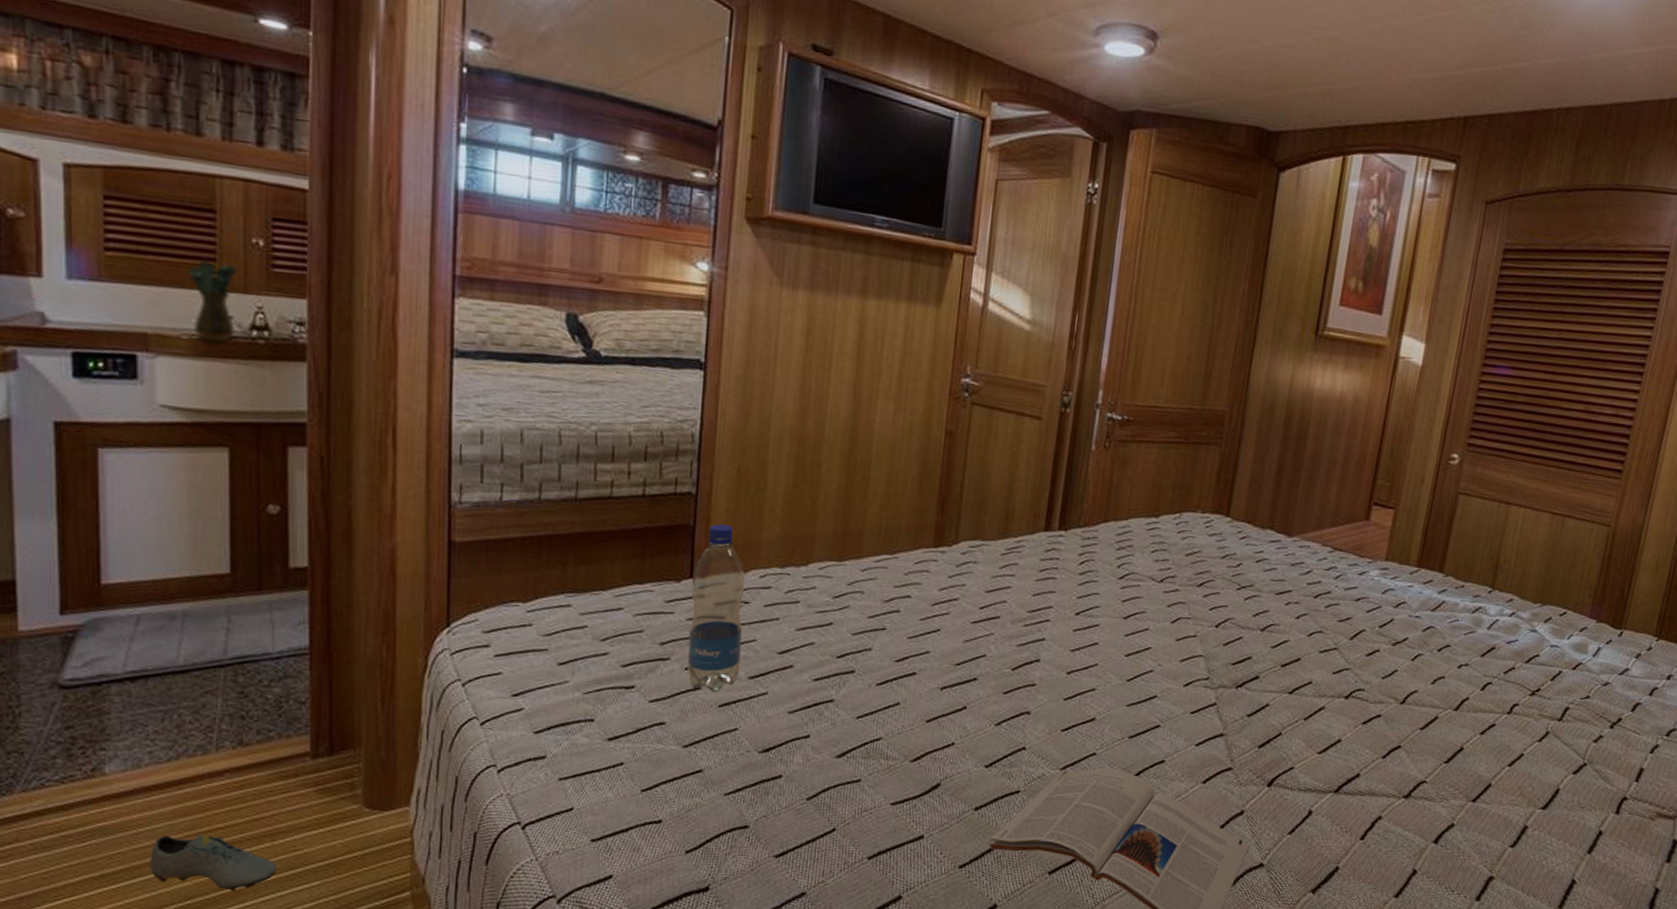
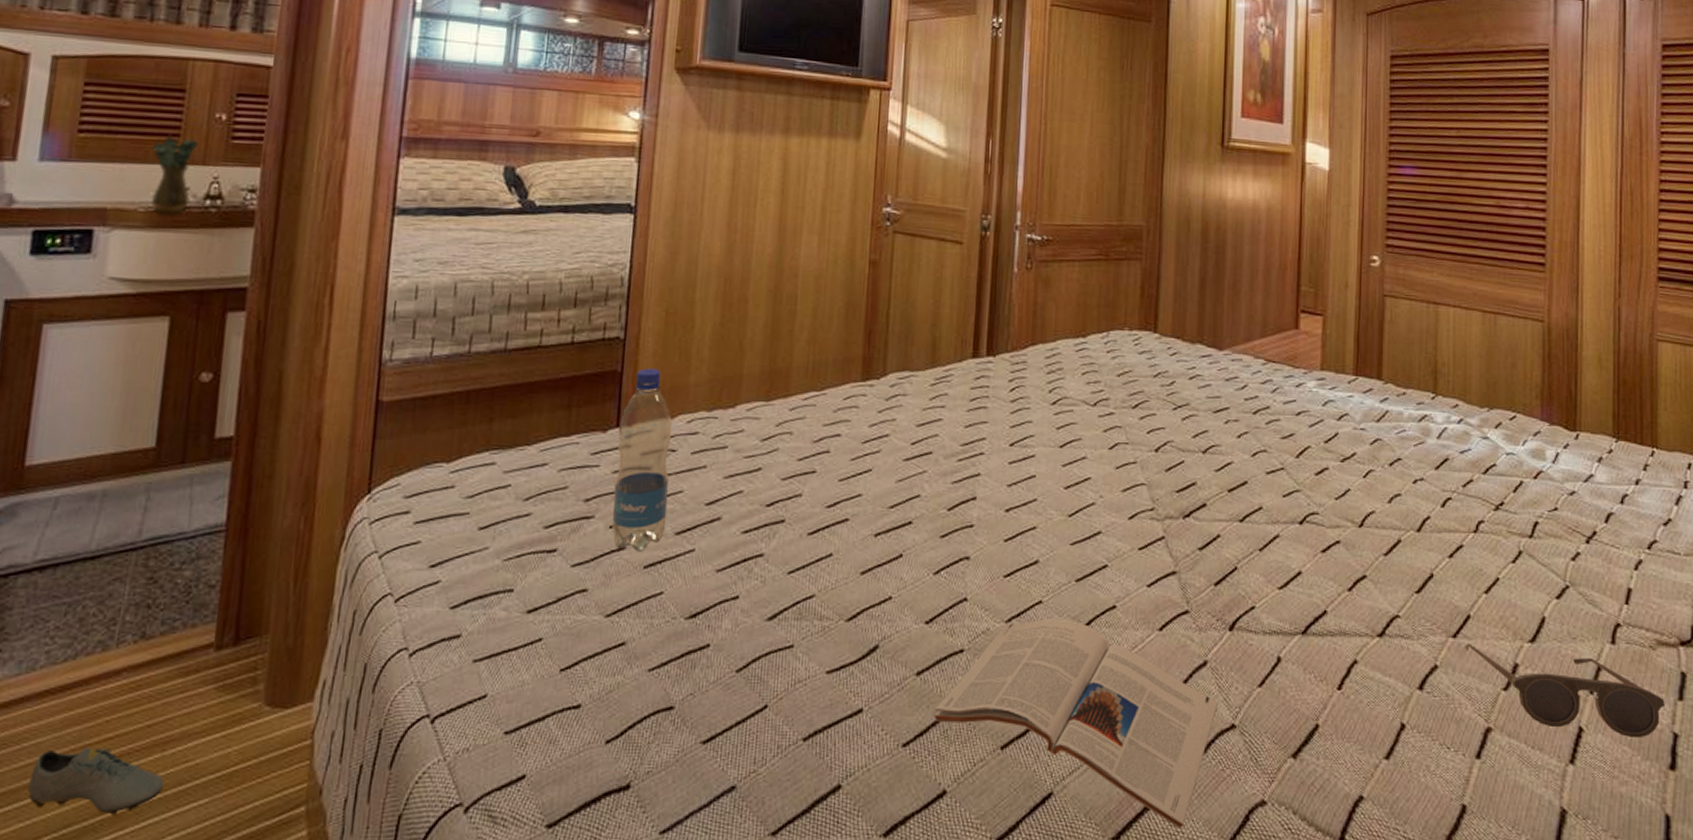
eyeglasses: none [1481,807,1654,891] -> present [1465,644,1665,739]

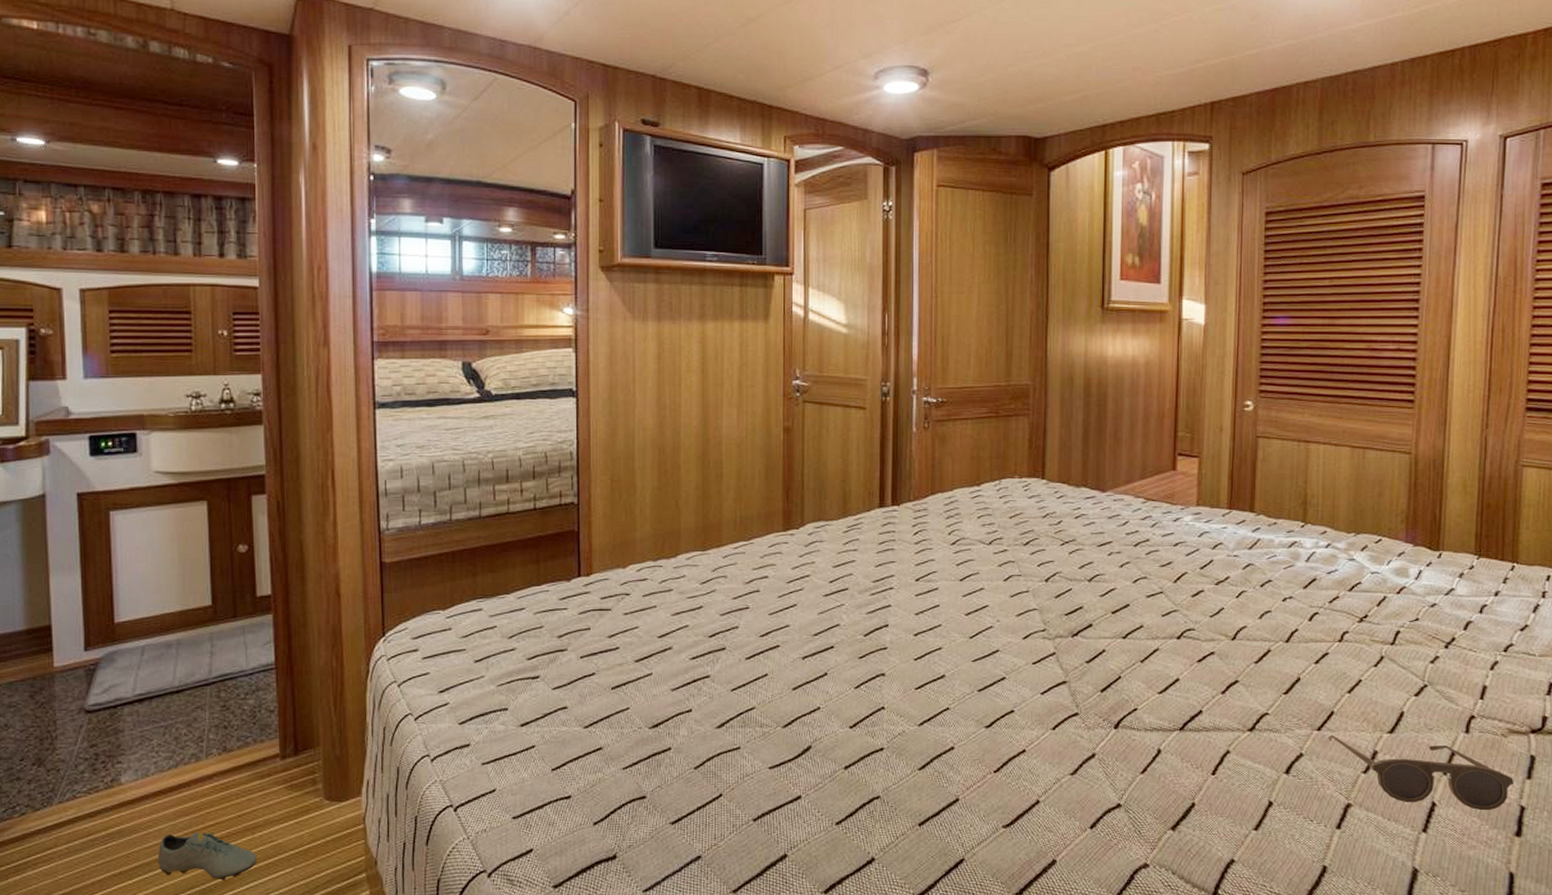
vase: present [150,134,199,217] -> none [171,350,208,420]
bottle: present [612,368,672,552] -> none [580,527,627,677]
magazine: present [933,617,1217,829] -> none [861,721,1105,887]

